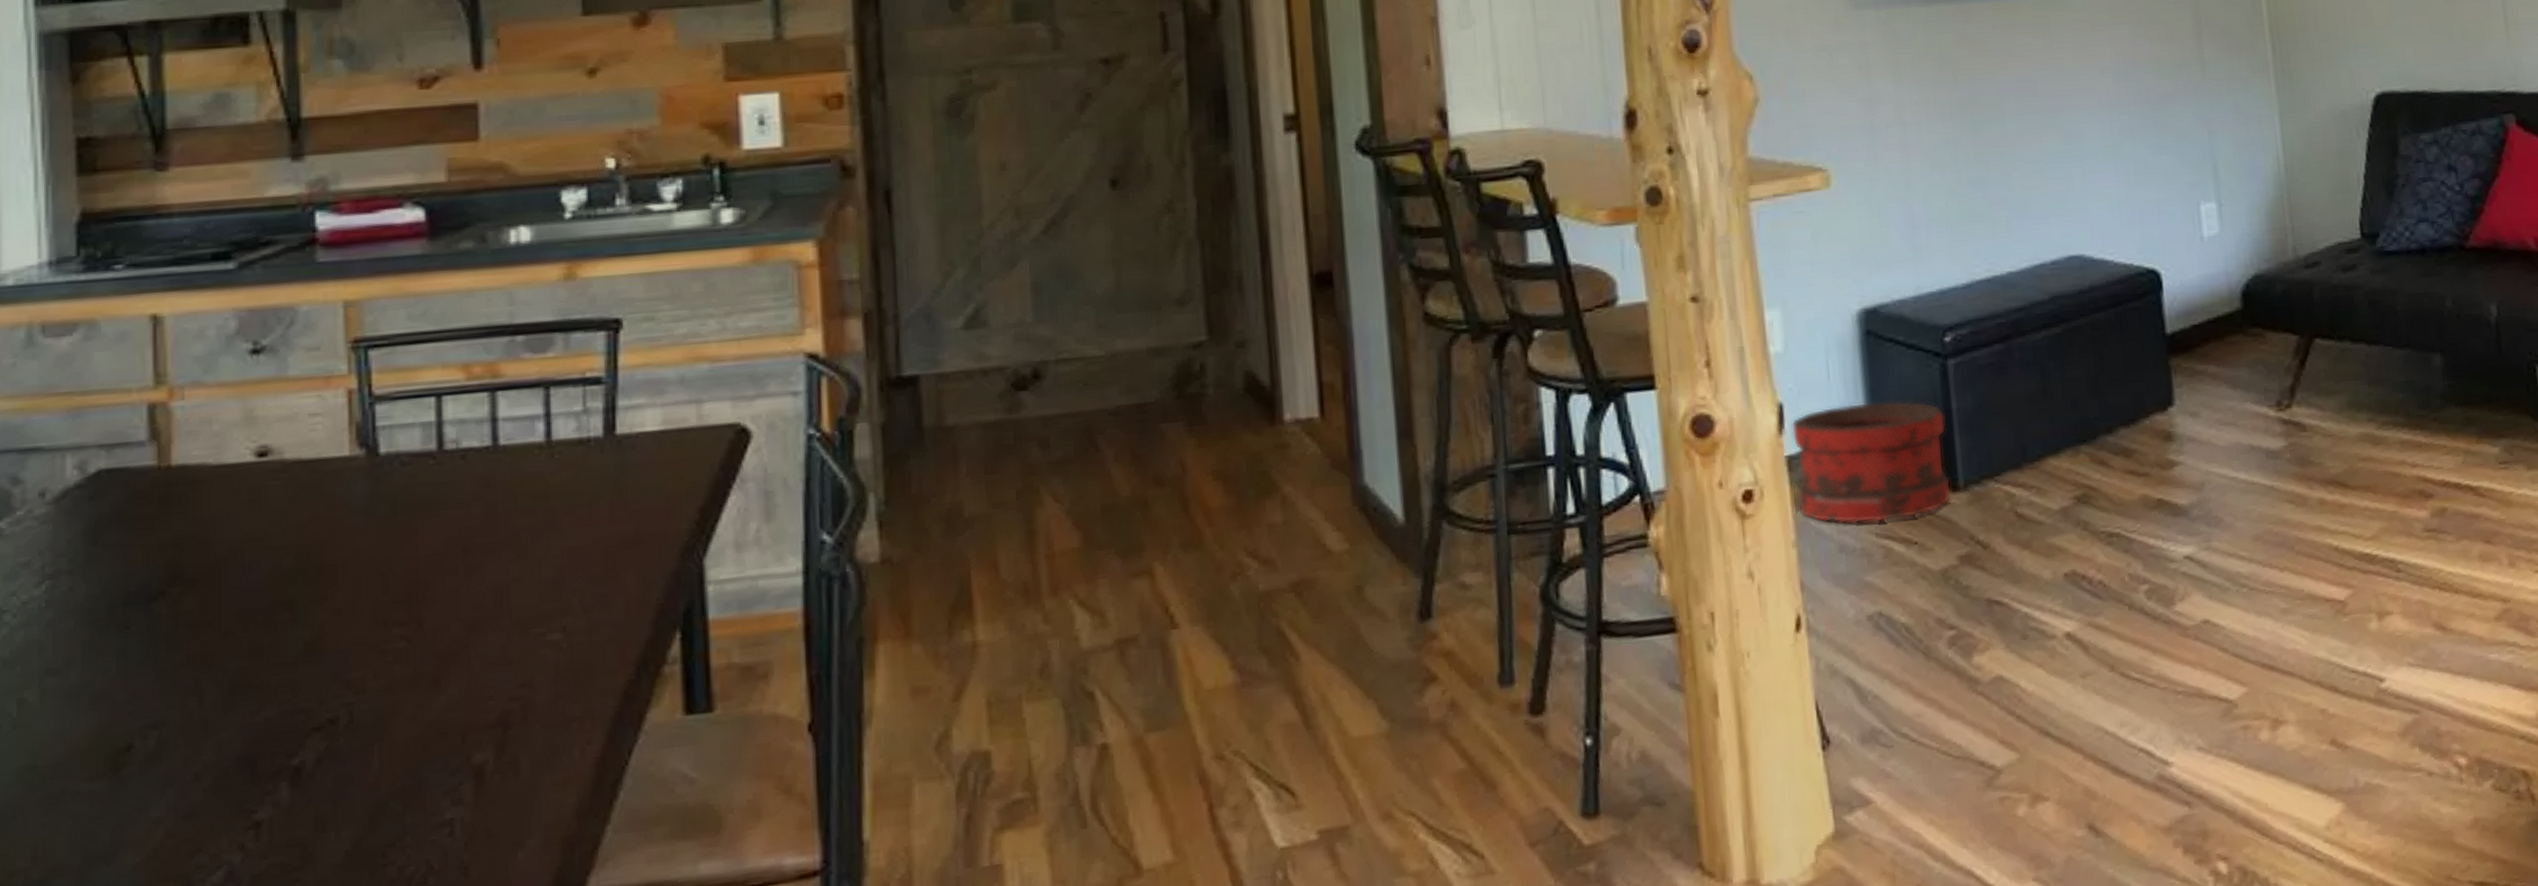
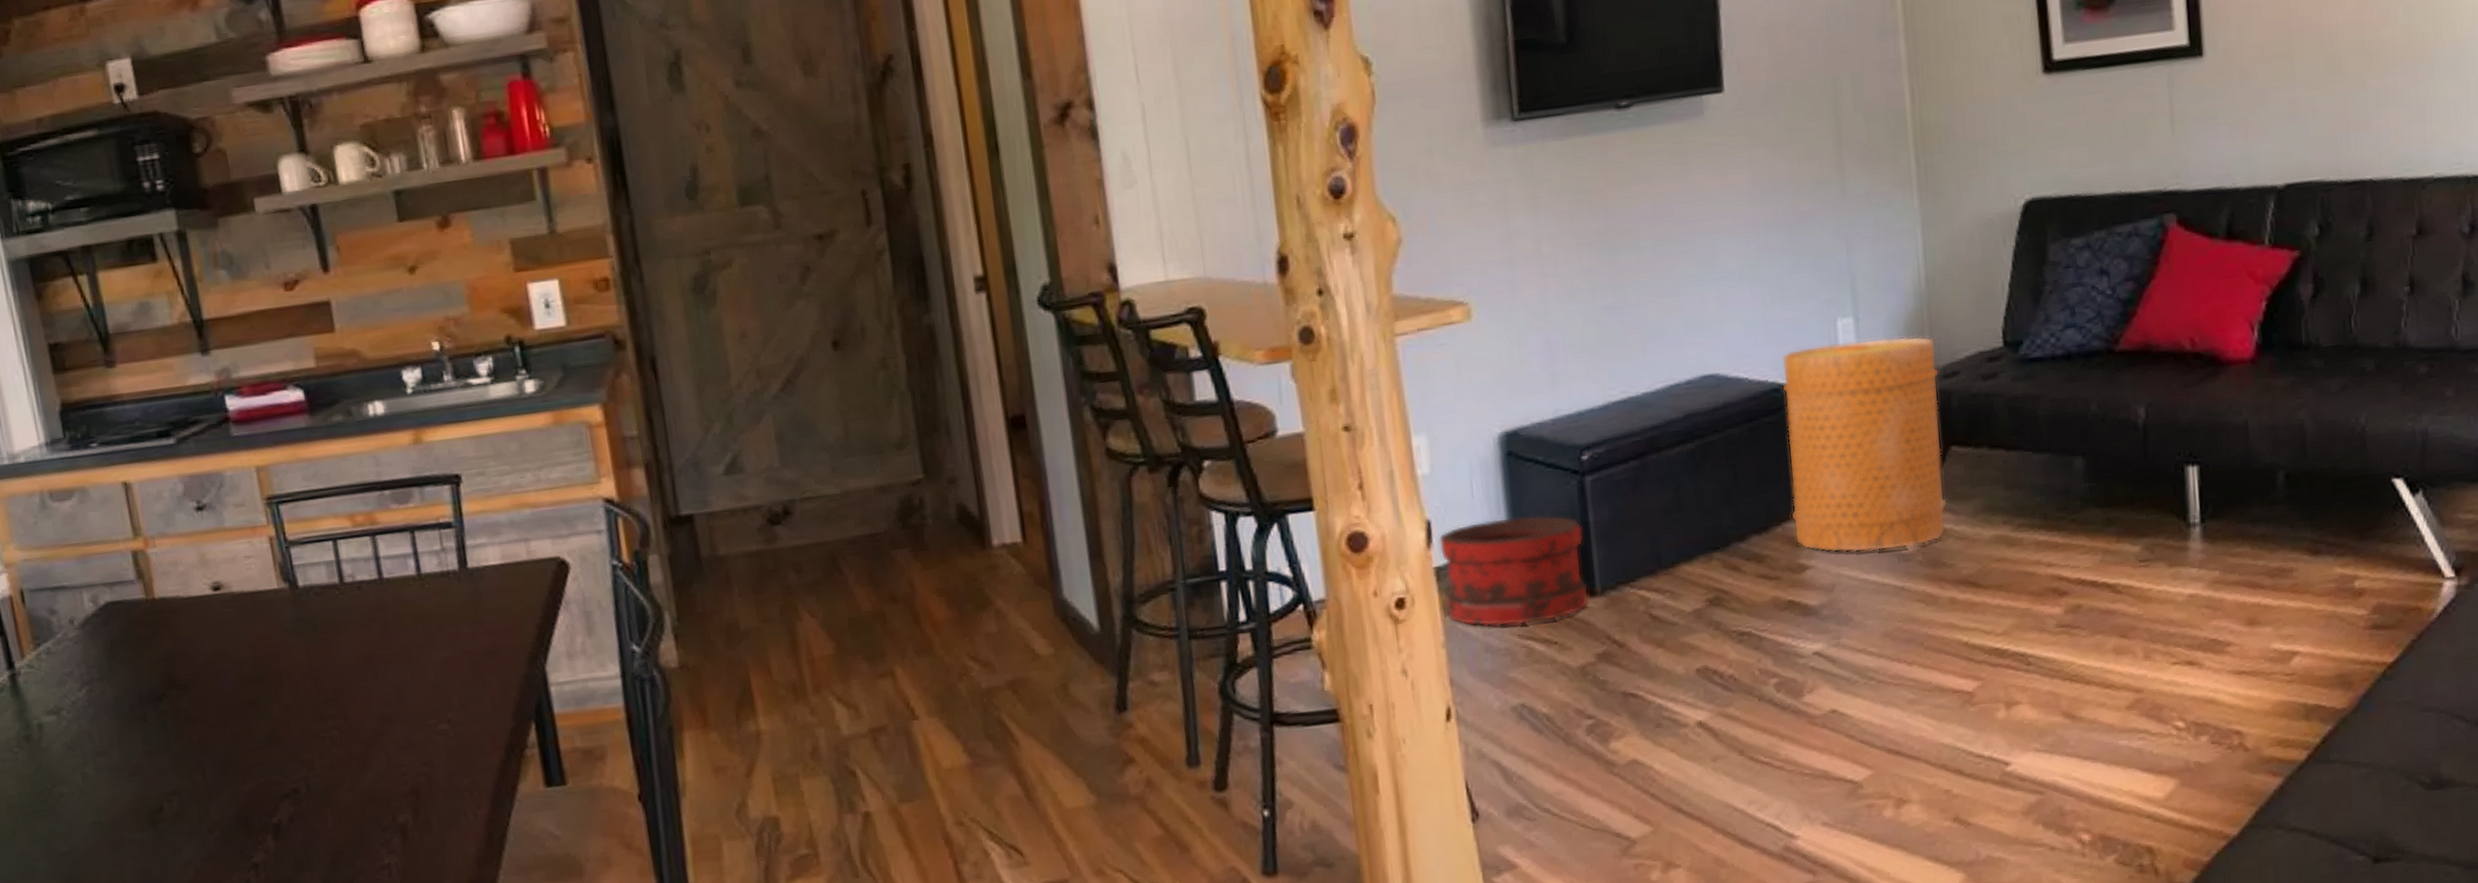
basket: none [2147,224,2313,448] -> present [1782,336,1947,553]

